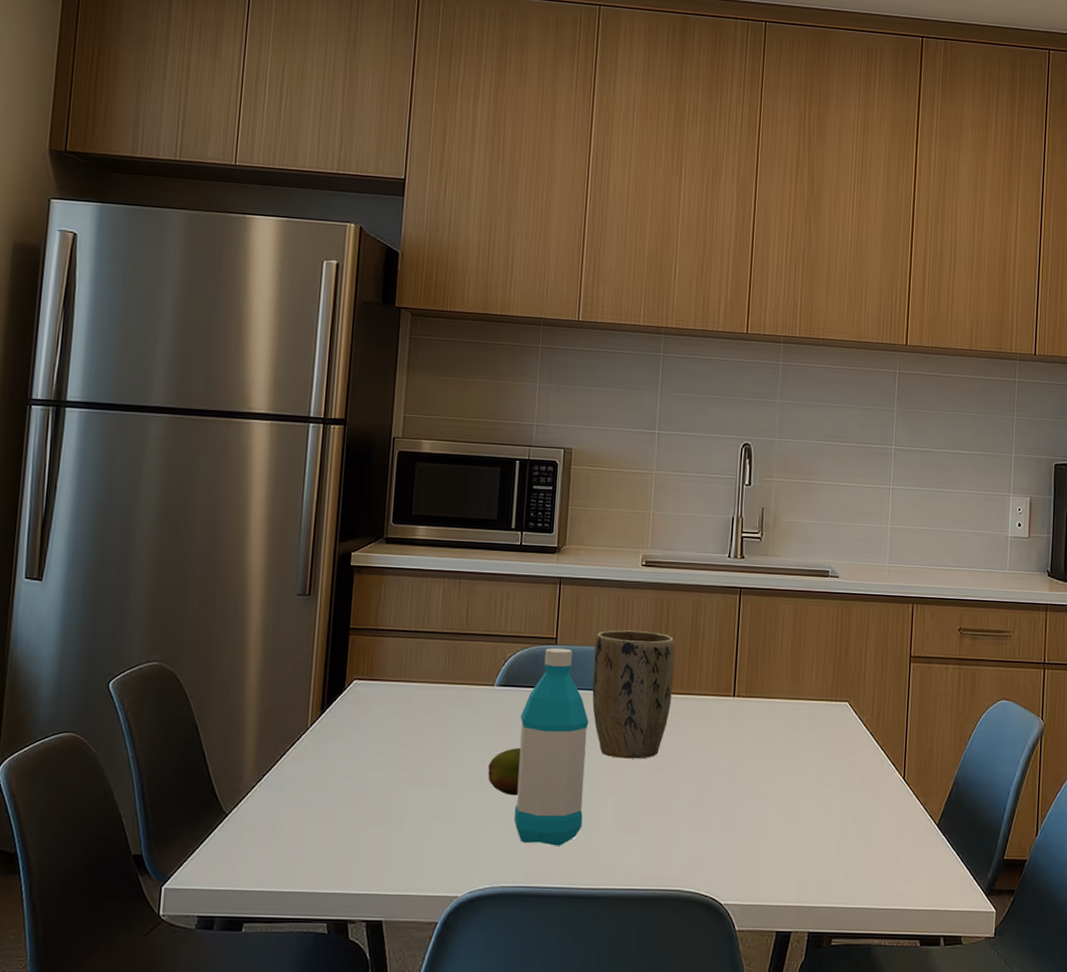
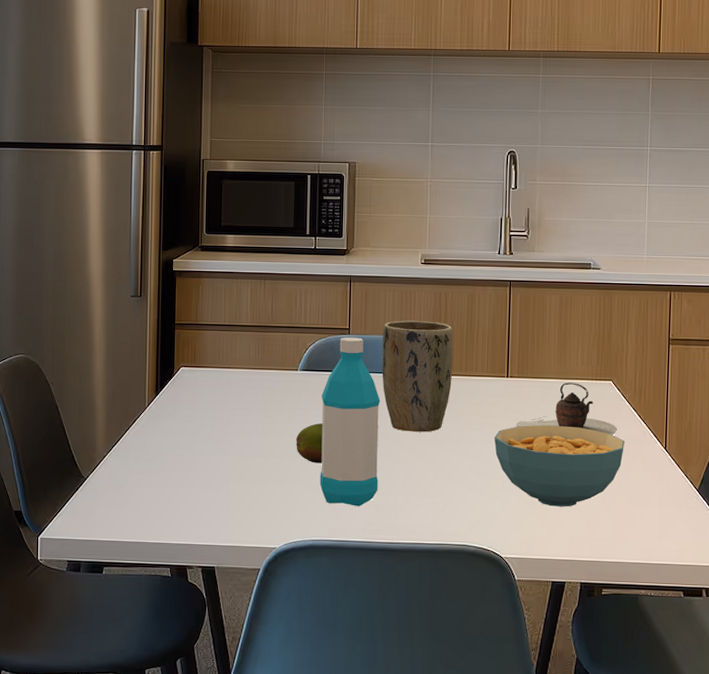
cereal bowl: none [717,751,860,845] -> present [494,425,624,507]
teapot: none [741,703,853,762] -> present [516,382,617,435]

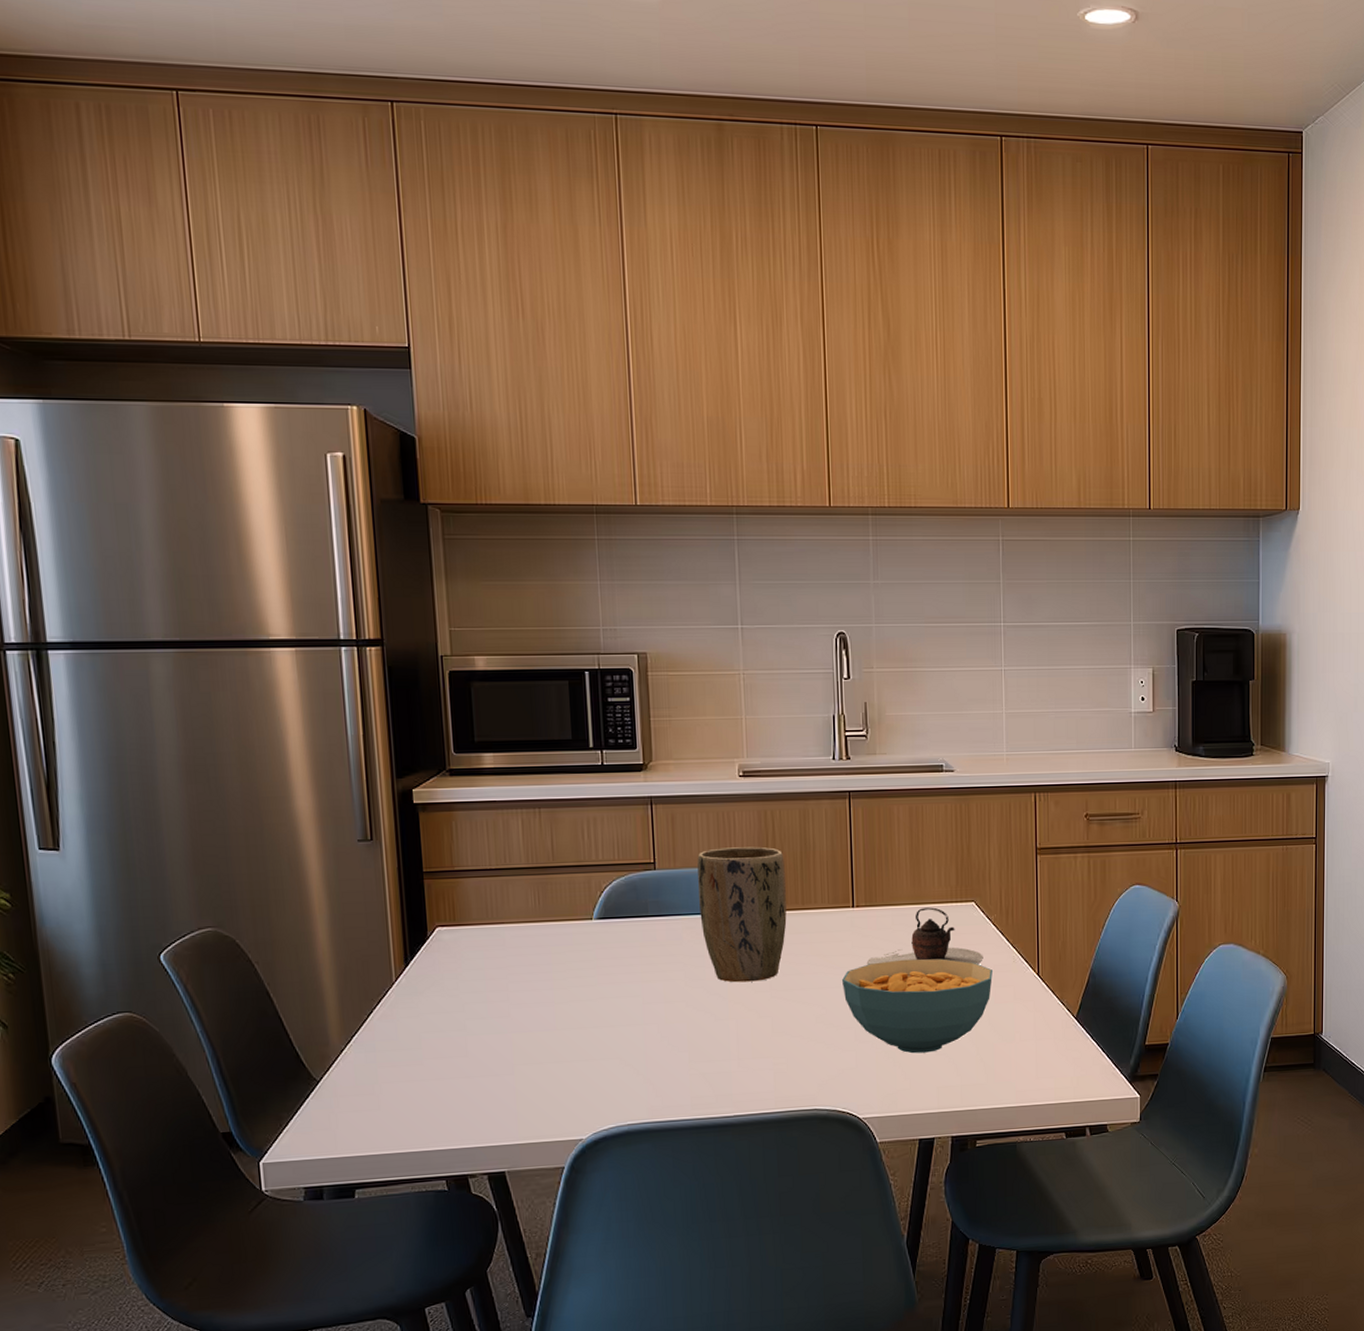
fruit: present [296,423,323,464] -> none [597,982,633,1032]
water bottle: present [319,337,380,507] -> none [626,872,706,1078]

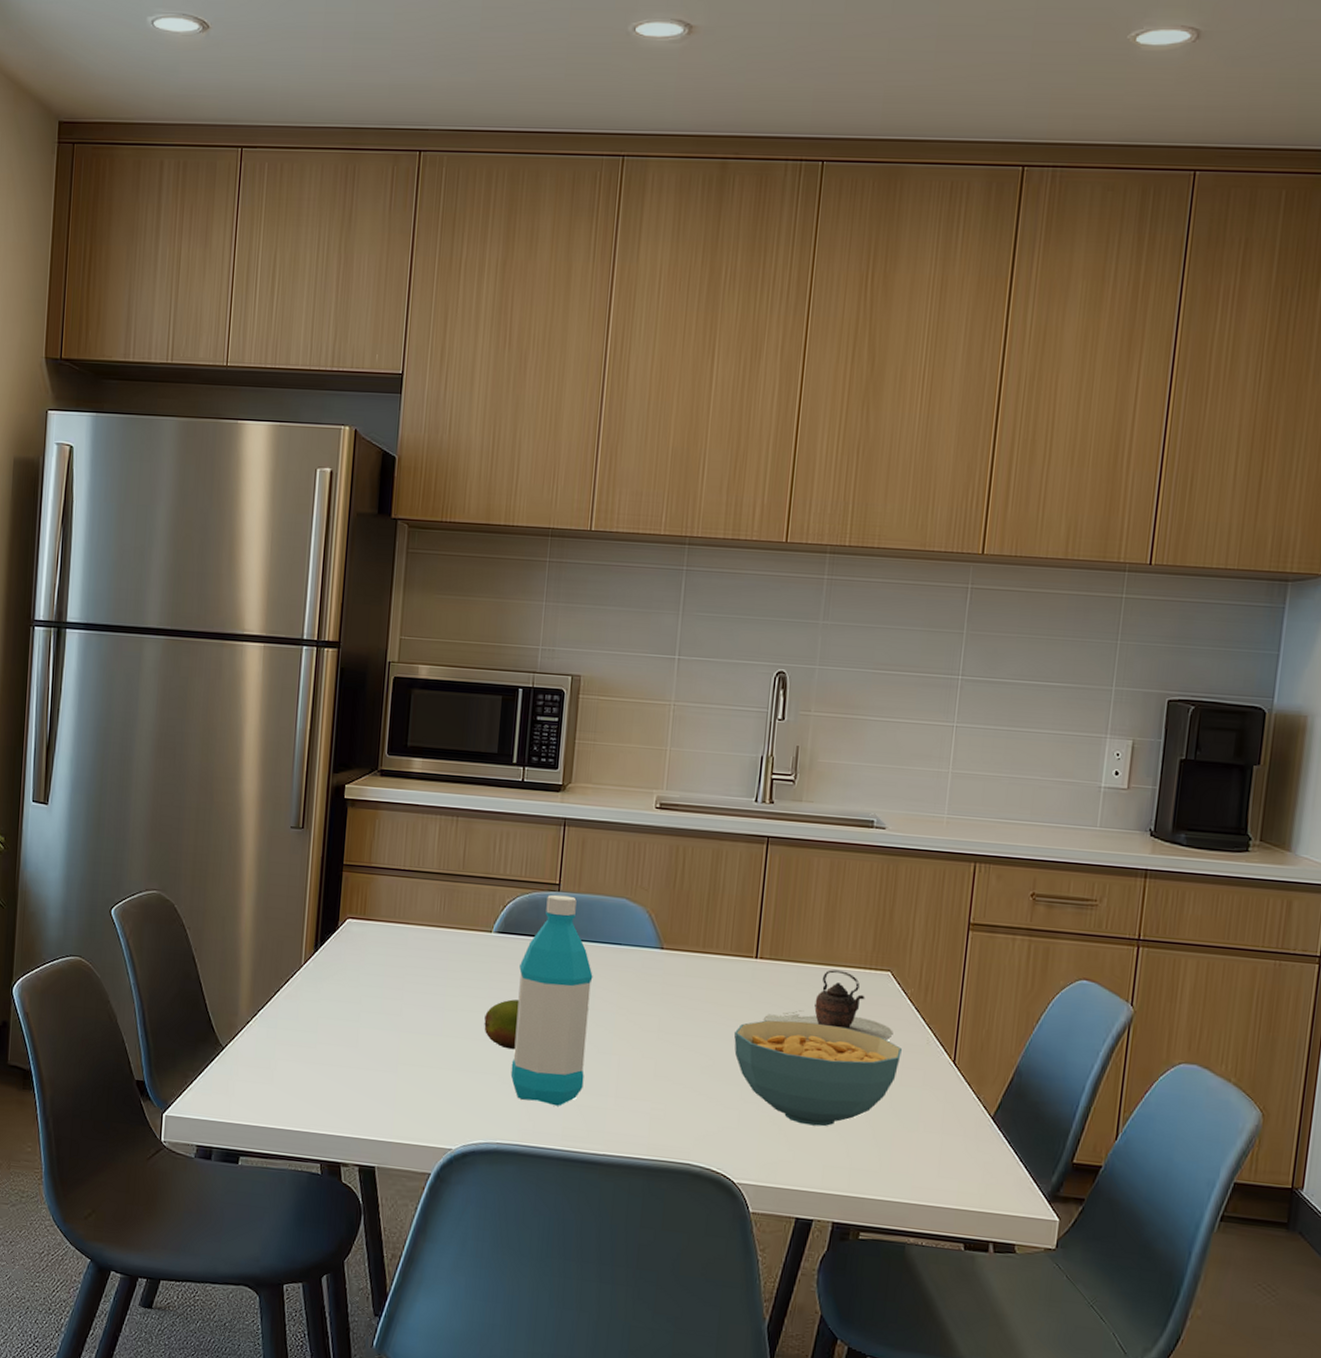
fruit: none [597,982,633,1032] -> present [484,999,519,1050]
water bottle: none [626,872,706,1078] -> present [510,894,593,1106]
plant pot: present [697,846,787,983] -> none [597,878,691,1020]

